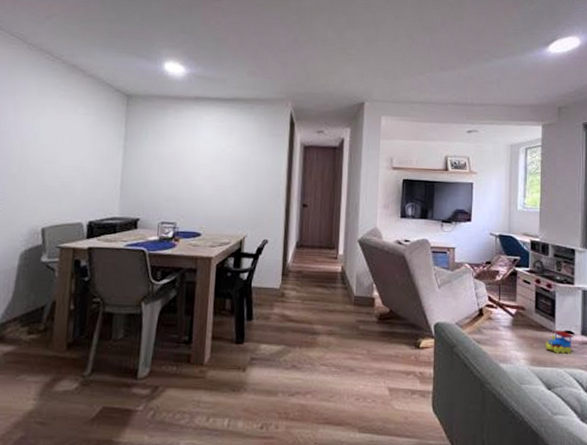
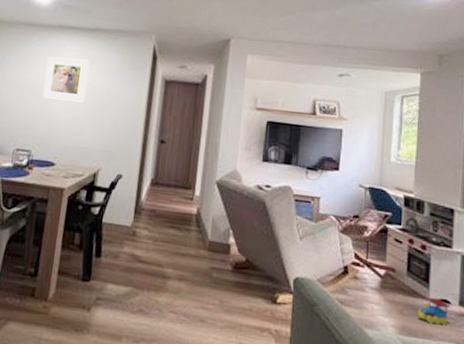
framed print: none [184,128,228,172] -> present [43,56,89,103]

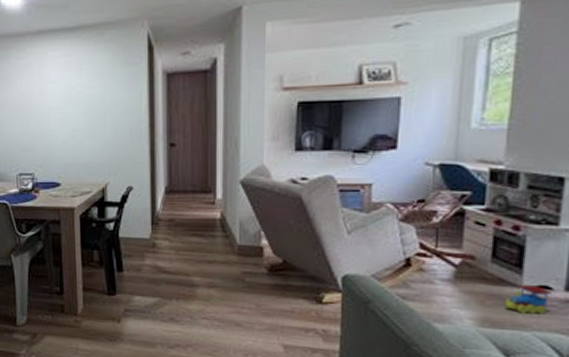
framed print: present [43,56,89,103] -> none [31,65,80,116]

